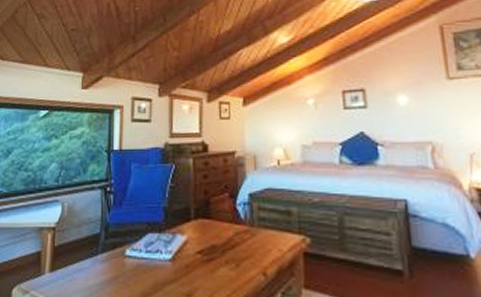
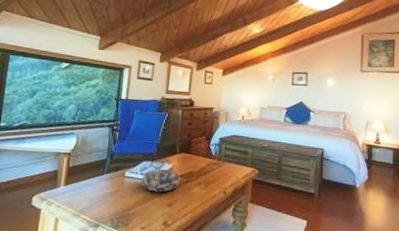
decorative bowl: none [147,243,201,277] -> present [141,169,181,193]

